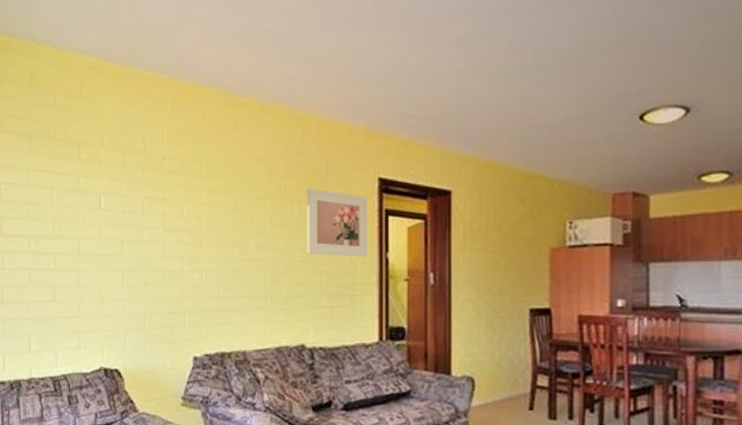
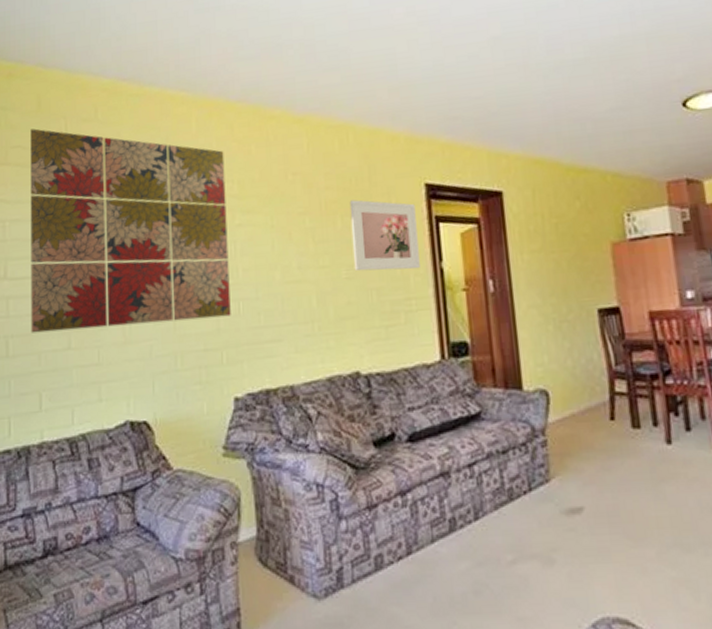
wall art: none [22,100,195,285] -> present [30,128,231,333]

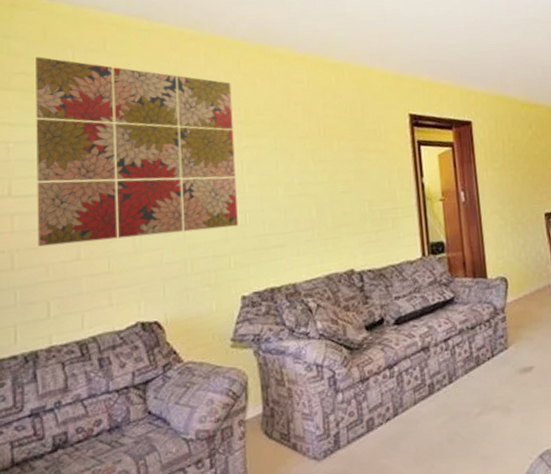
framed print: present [349,200,420,272] -> none [345,126,405,186]

